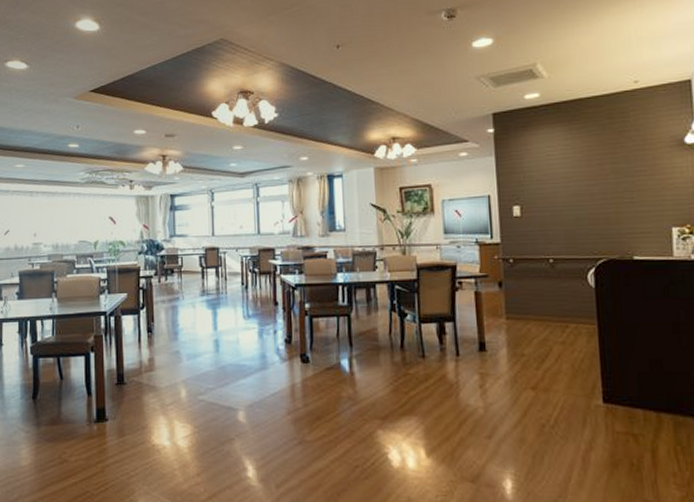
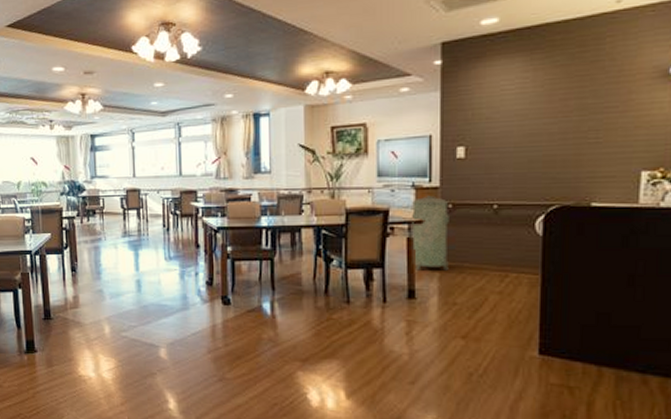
trash can: none [476,251,515,323] -> present [411,195,449,271]

